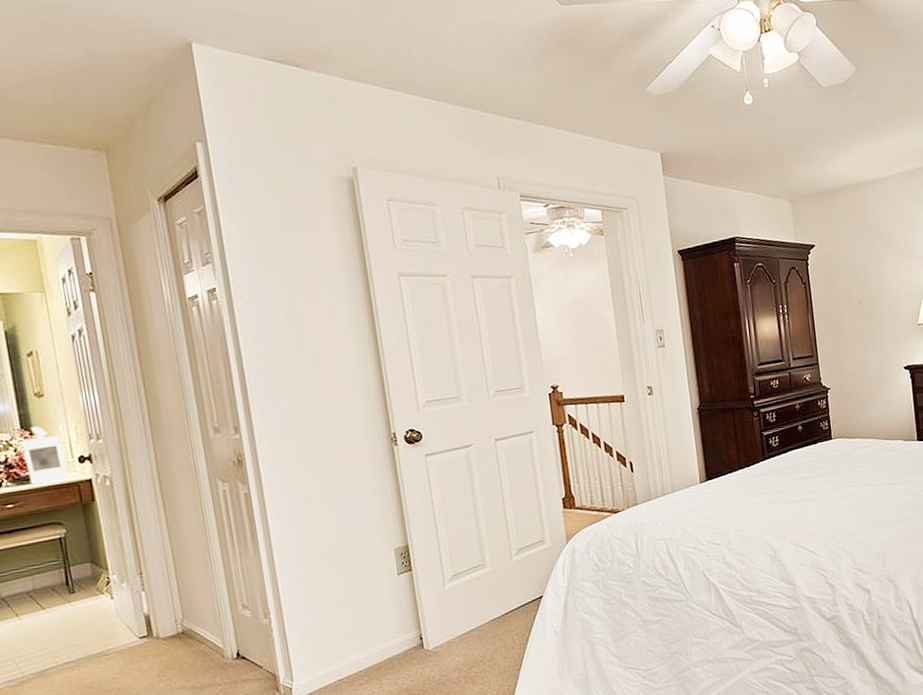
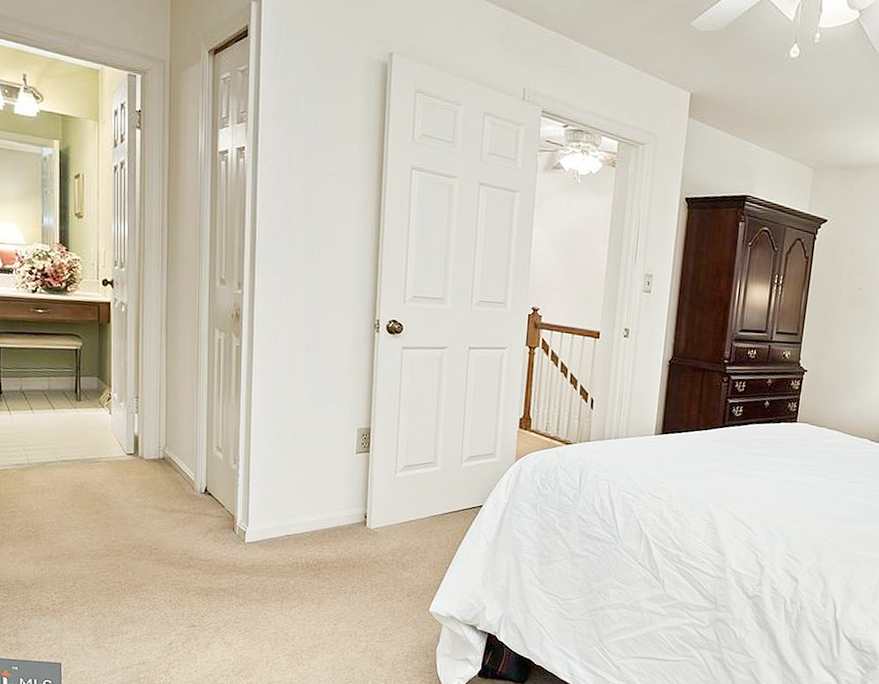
tissue box: present [21,426,69,485] -> none [58,244,93,298]

